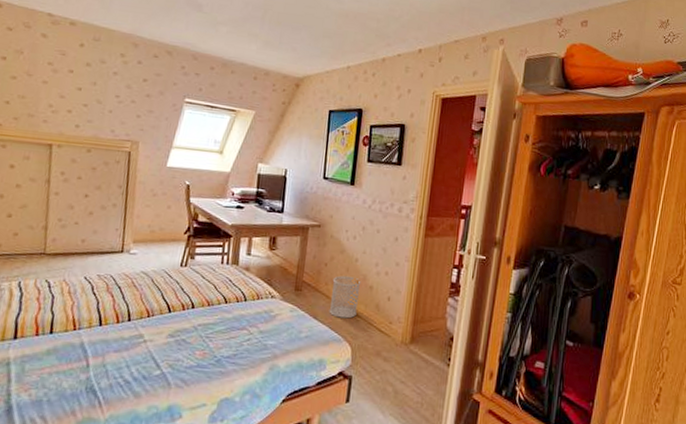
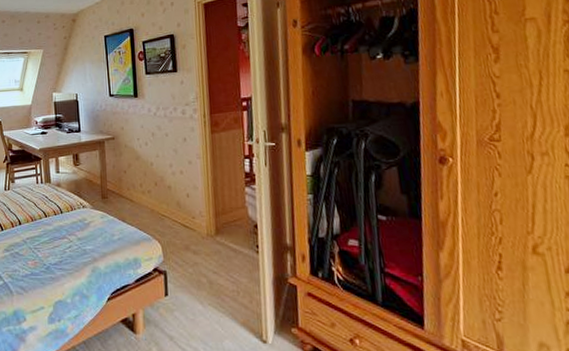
wastebasket: present [329,275,361,319] -> none [133,179,160,219]

